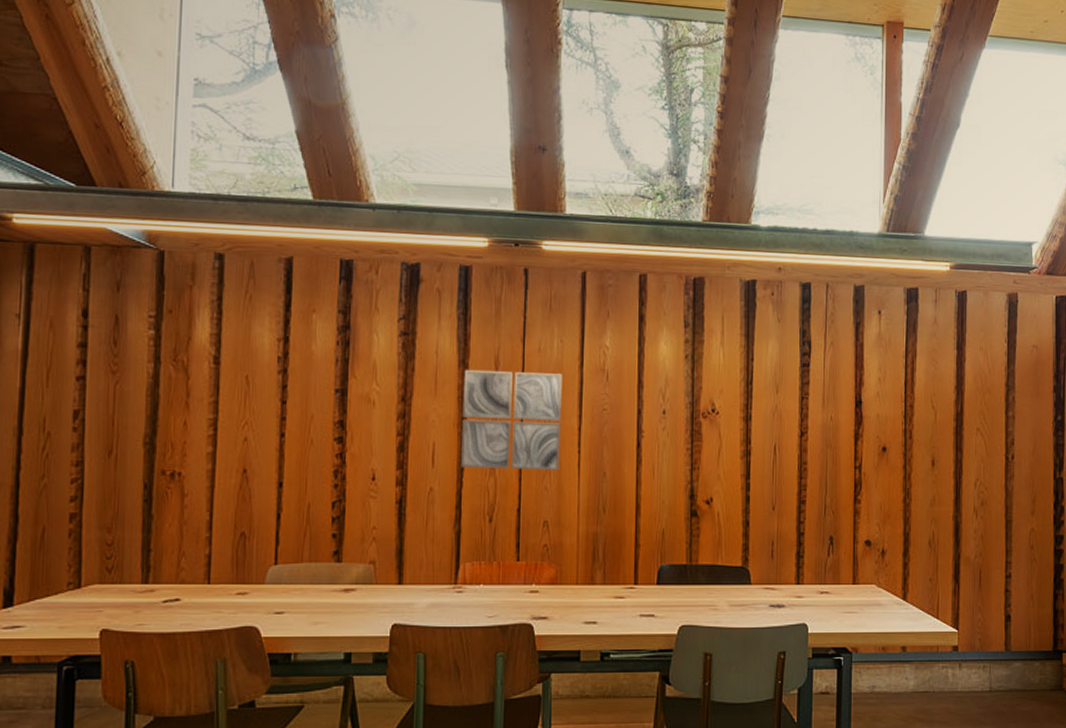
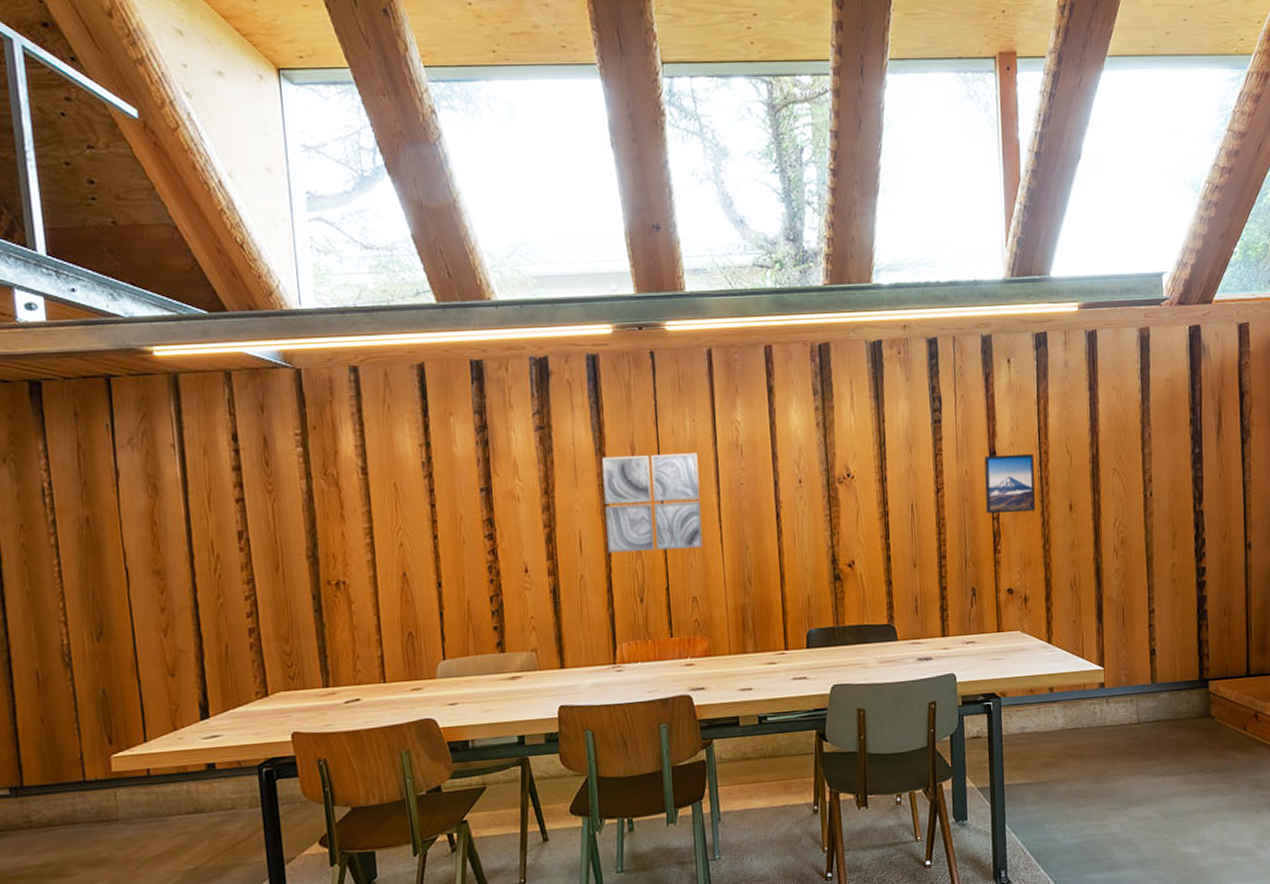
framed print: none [848,404,900,464] -> present [984,454,1035,514]

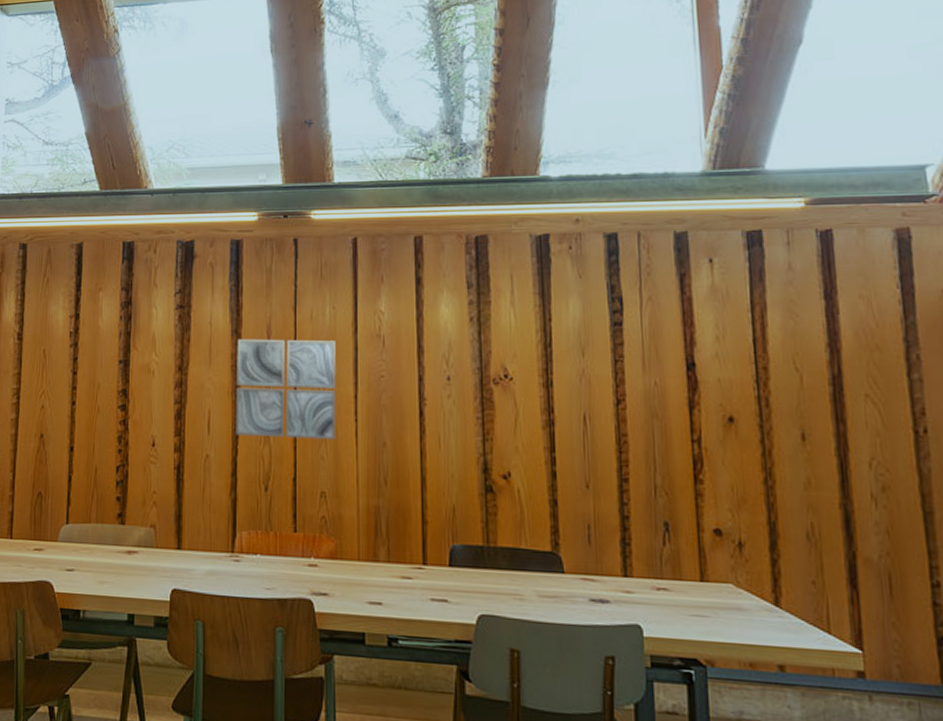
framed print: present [984,454,1035,514] -> none [680,367,752,437]

